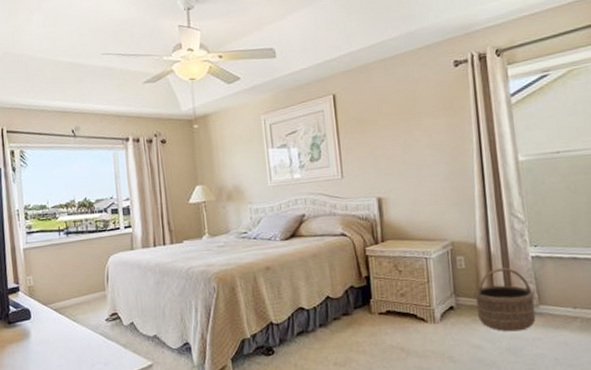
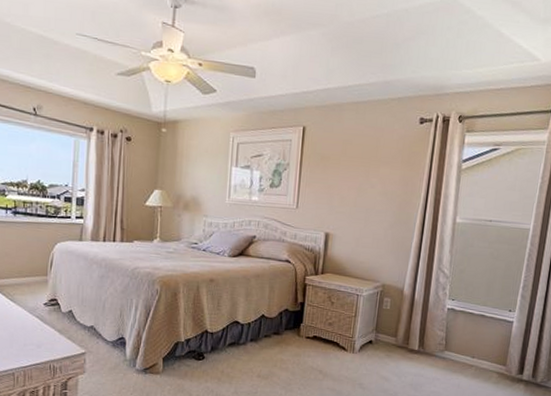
basket: present [475,267,536,332] -> none [391,313,443,370]

